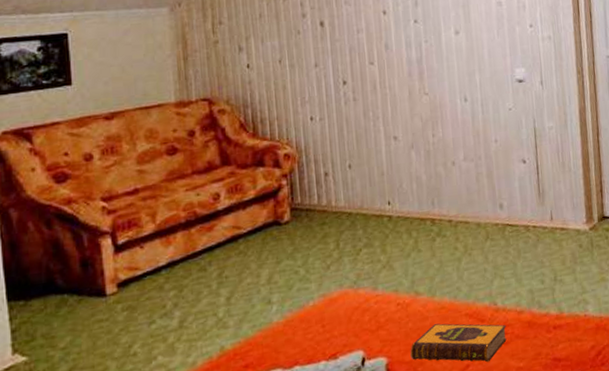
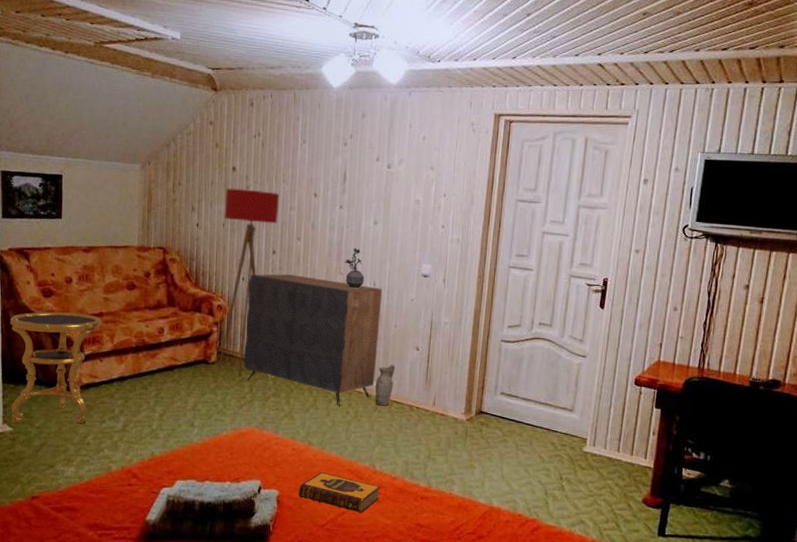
side table: none [12,194,138,350] -> present [10,311,102,424]
floor lamp: none [278,16,345,232] -> present [219,188,279,376]
dresser: none [319,102,482,243] -> present [244,274,383,406]
potted plant: none [427,62,454,108] -> present [344,247,364,289]
ceramic jug: none [483,184,504,233] -> present [375,365,396,406]

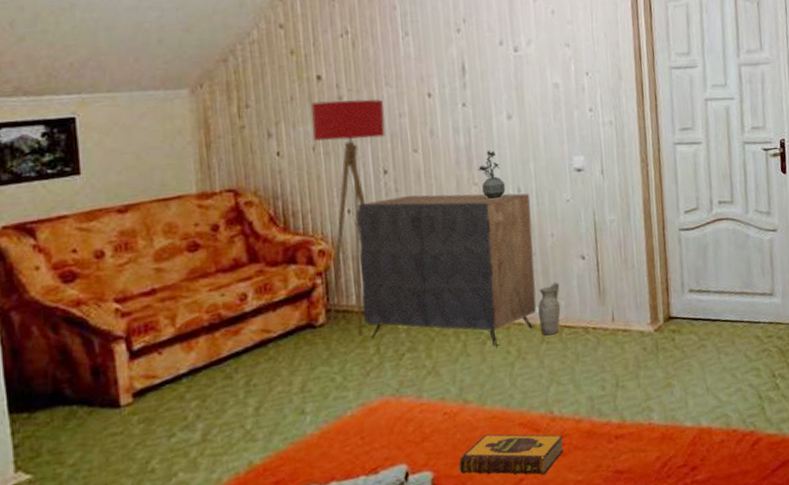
side table: present [10,311,102,424] -> none [13,294,155,467]

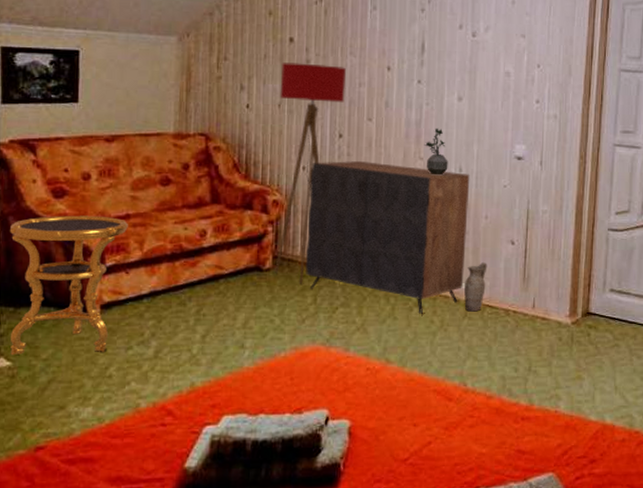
side table: none [13,294,155,467] -> present [10,215,128,356]
hardback book: present [458,434,564,476] -> none [374,395,474,443]

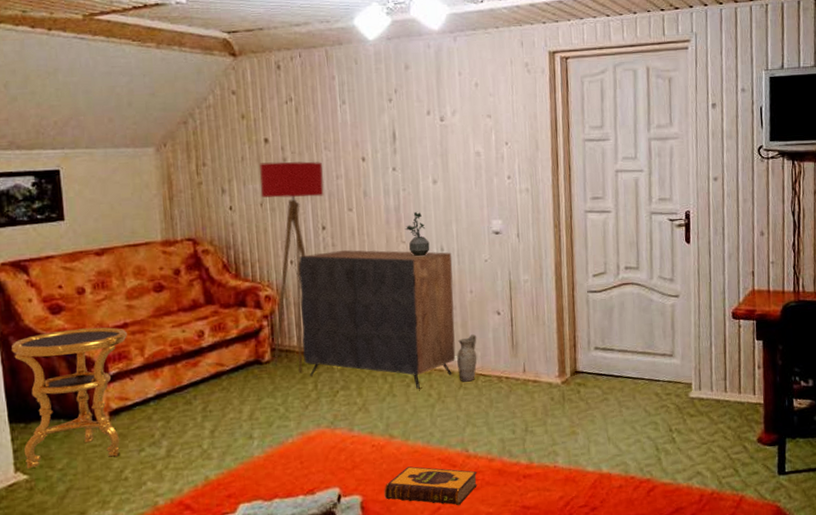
hardback book: none [374,395,474,443] -> present [384,466,477,506]

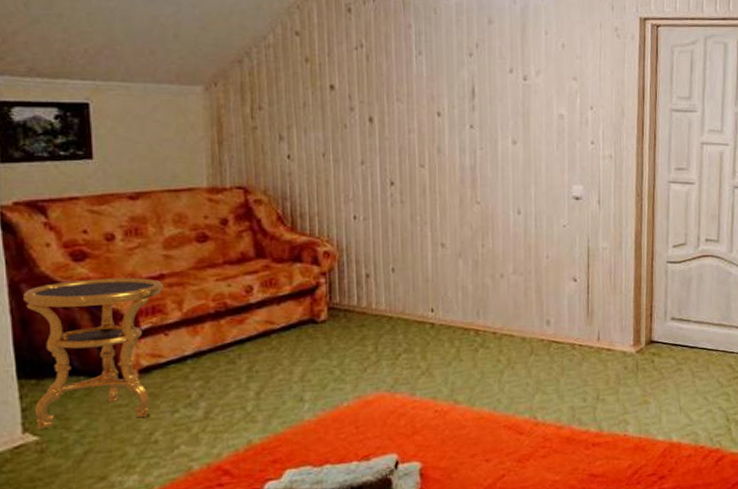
floor lamp: present [260,161,324,373] -> none [323,111,395,334]
dresser: present [298,250,456,389] -> none [362,208,529,354]
hardback book: present [384,466,477,506] -> none [445,433,545,474]
potted plant: present [405,211,430,257] -> none [480,171,506,219]
ceramic jug: present [457,334,477,382] -> none [529,300,551,349]

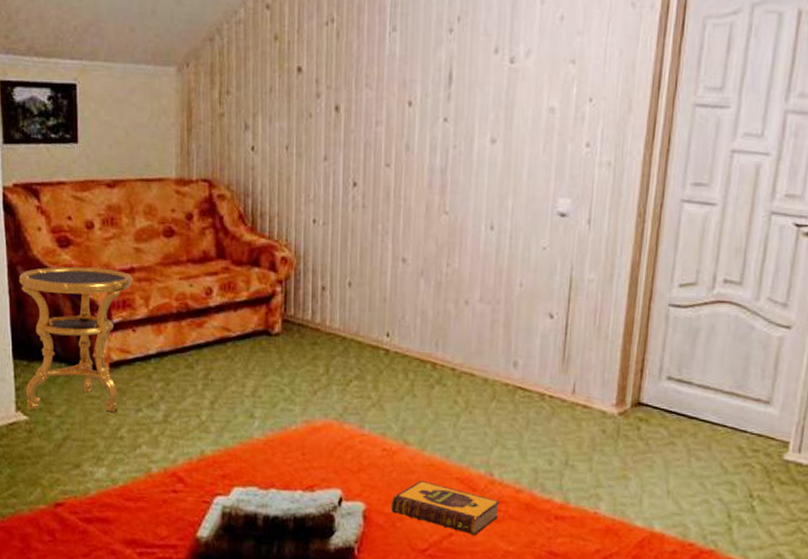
hardback book: none [445,433,545,474] -> present [390,481,501,537]

